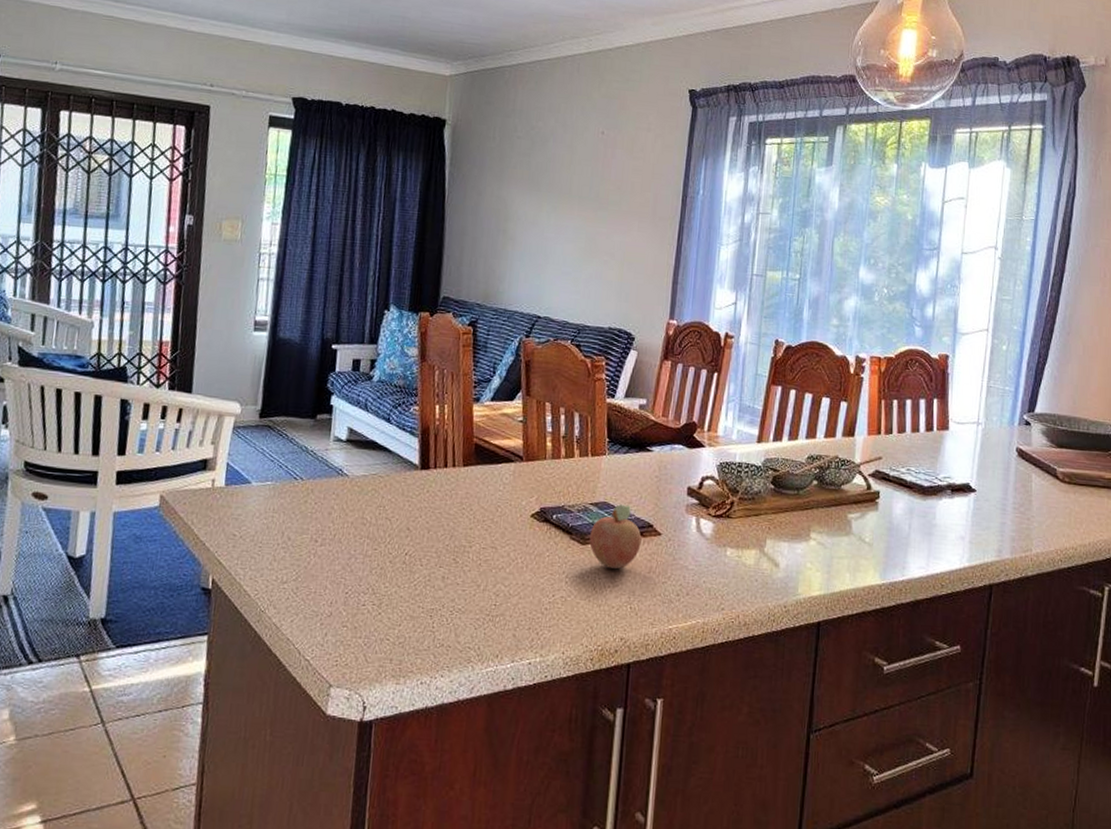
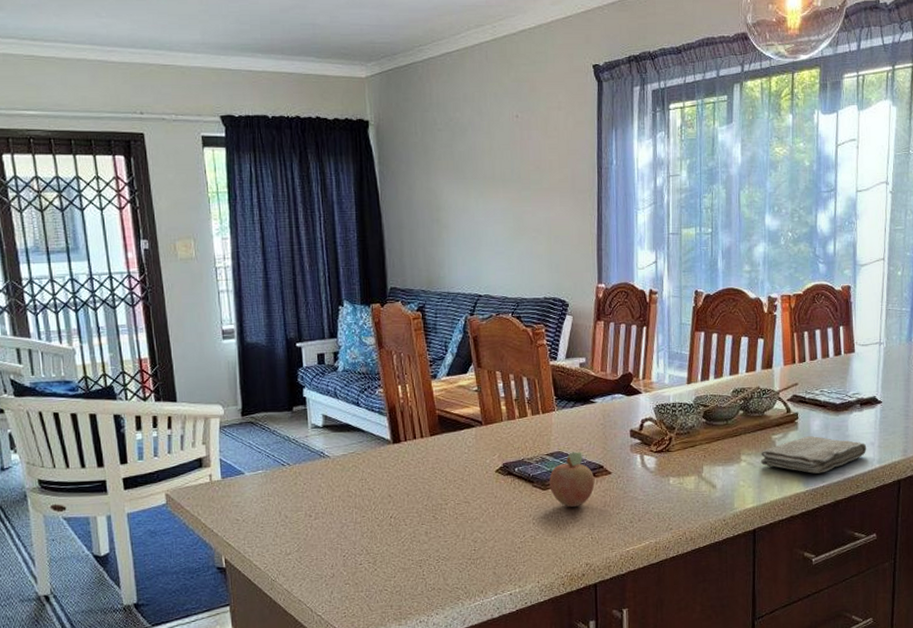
washcloth: none [832,519,956,565] -> present [760,436,867,474]

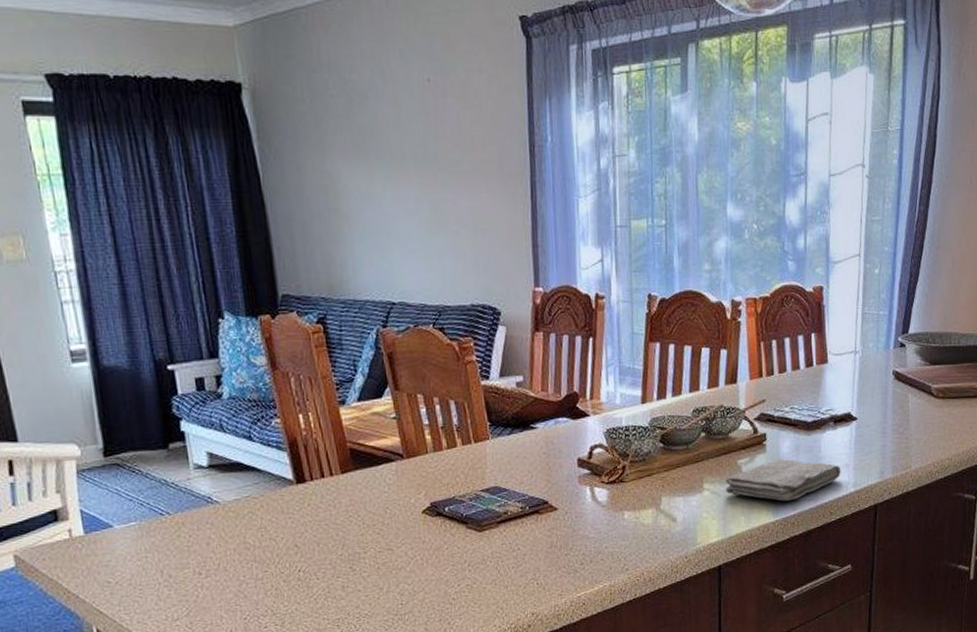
fruit: present [549,451,595,507] -> none [486,485,539,550]

